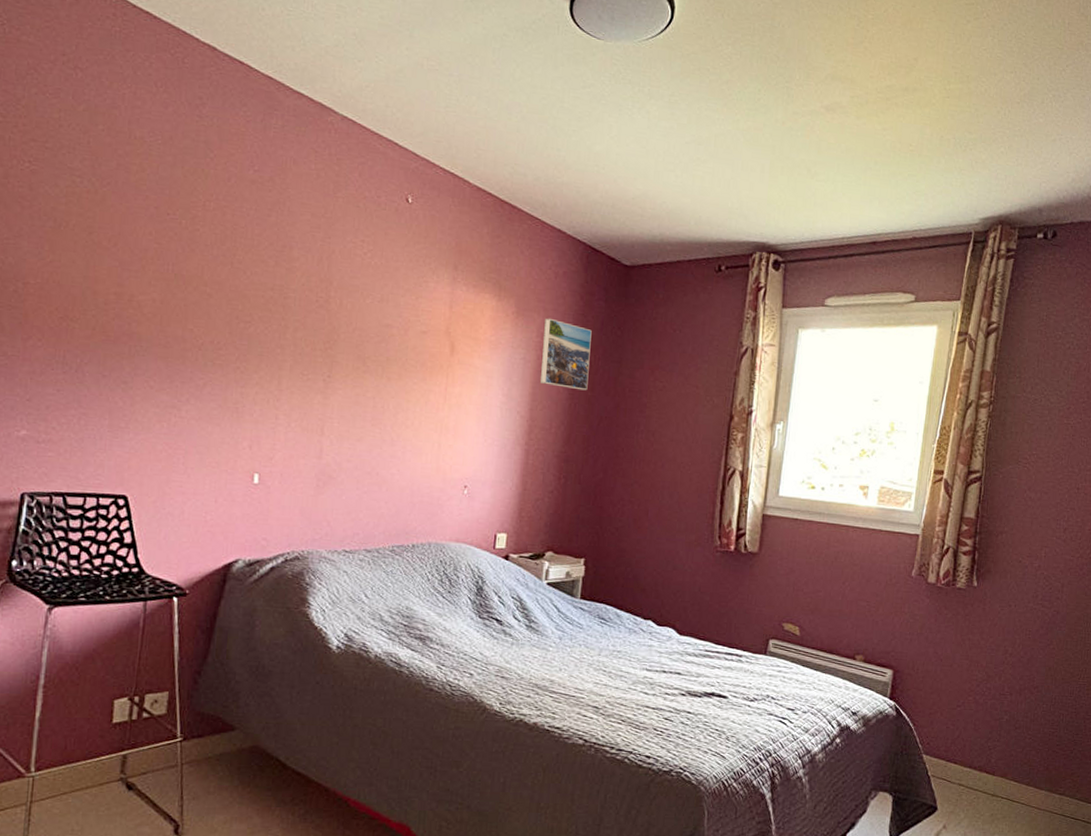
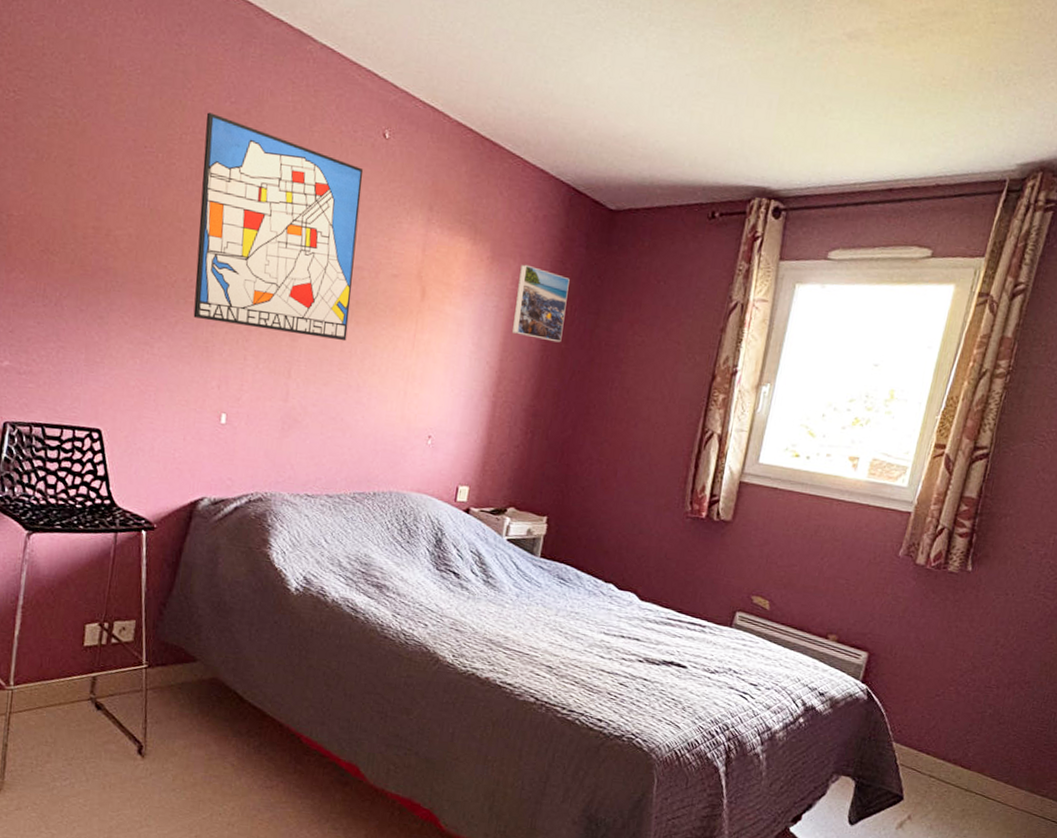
wall art: none [222,180,389,397] -> present [193,112,364,342]

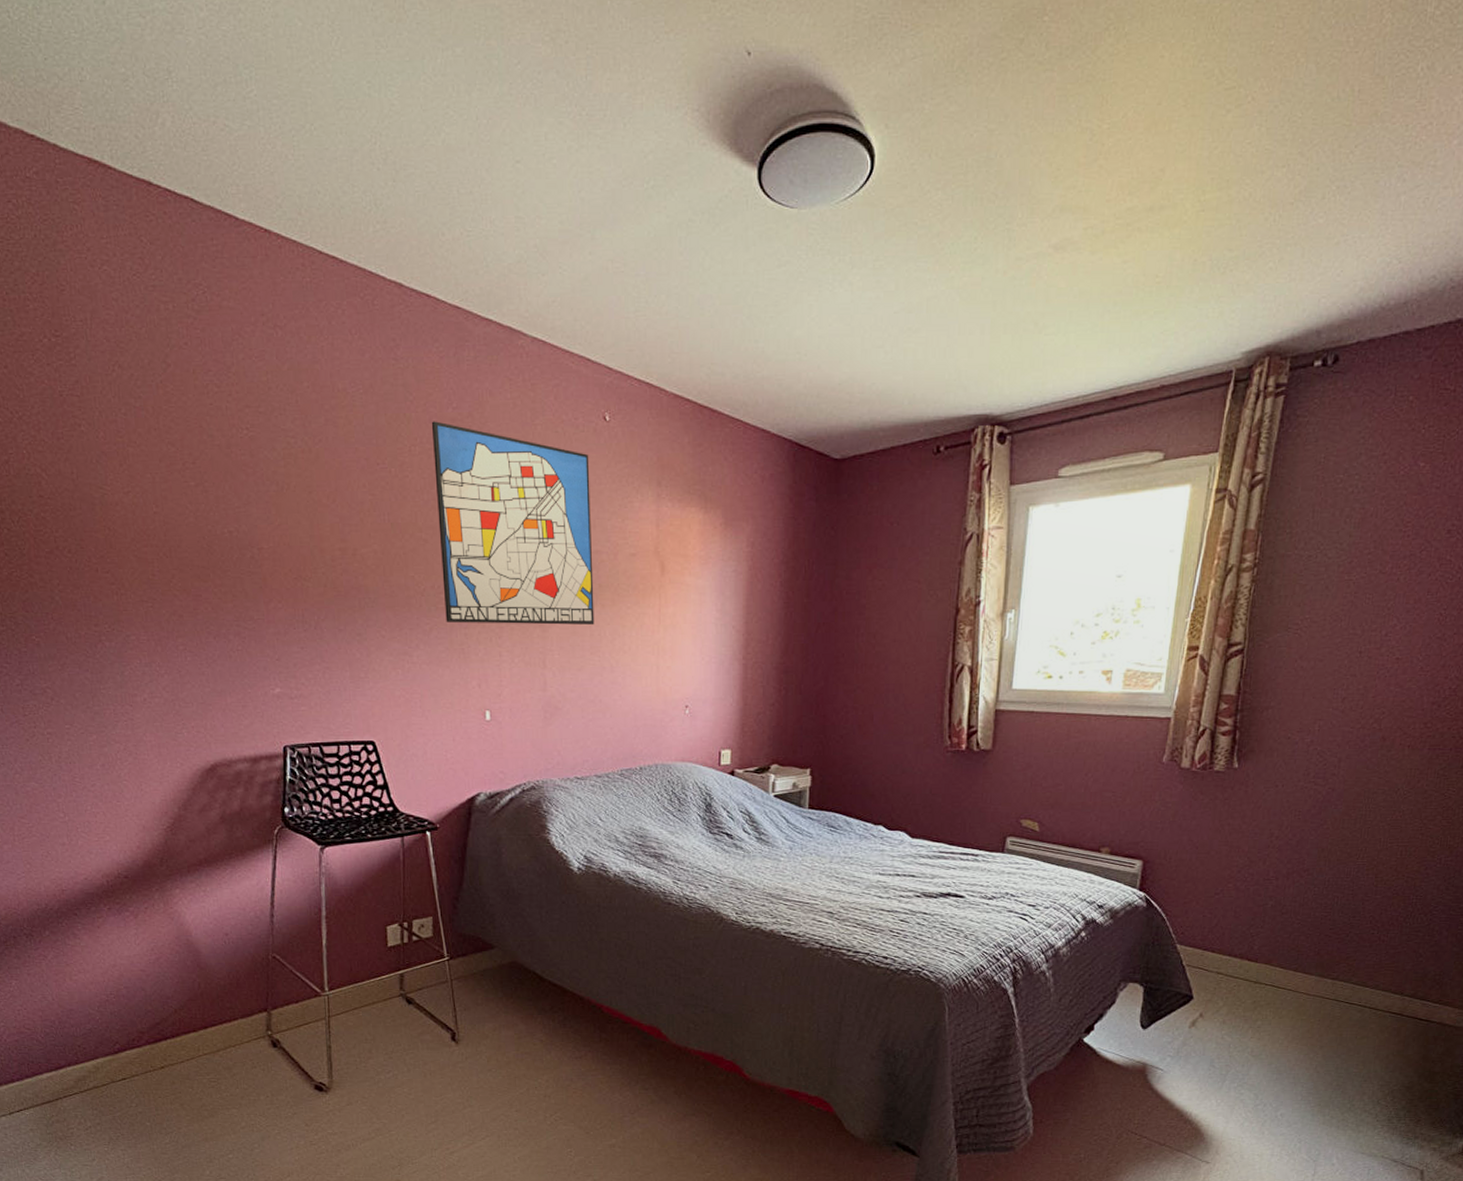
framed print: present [511,264,570,343] -> none [753,525,804,598]

